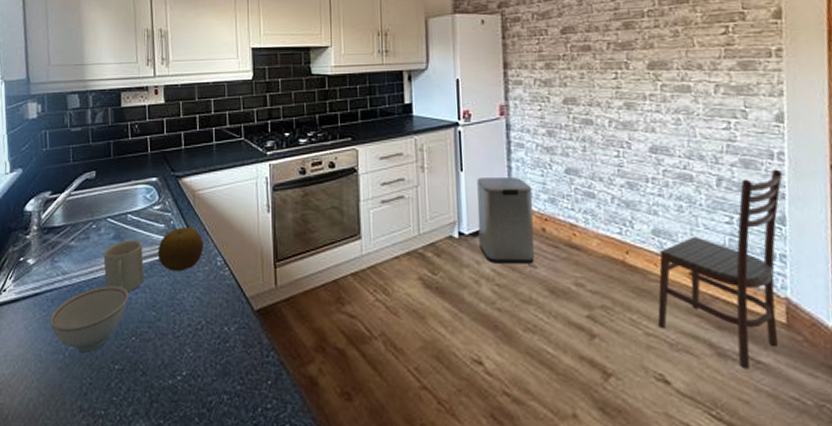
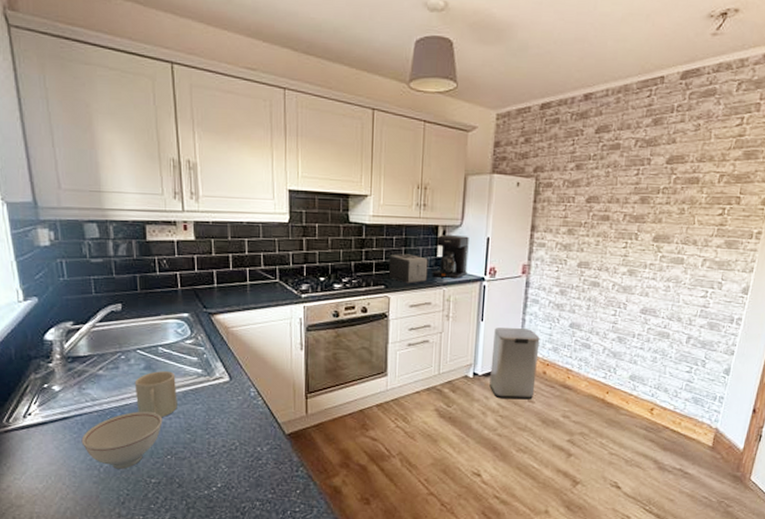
fruit: present [158,226,204,272] -> none [191,360,237,400]
toaster: none [354,103,396,134] -> present [388,254,428,284]
coffee maker: none [400,78,439,126] -> present [432,234,469,279]
dining chair: present [657,169,783,370] -> none [620,331,737,478]

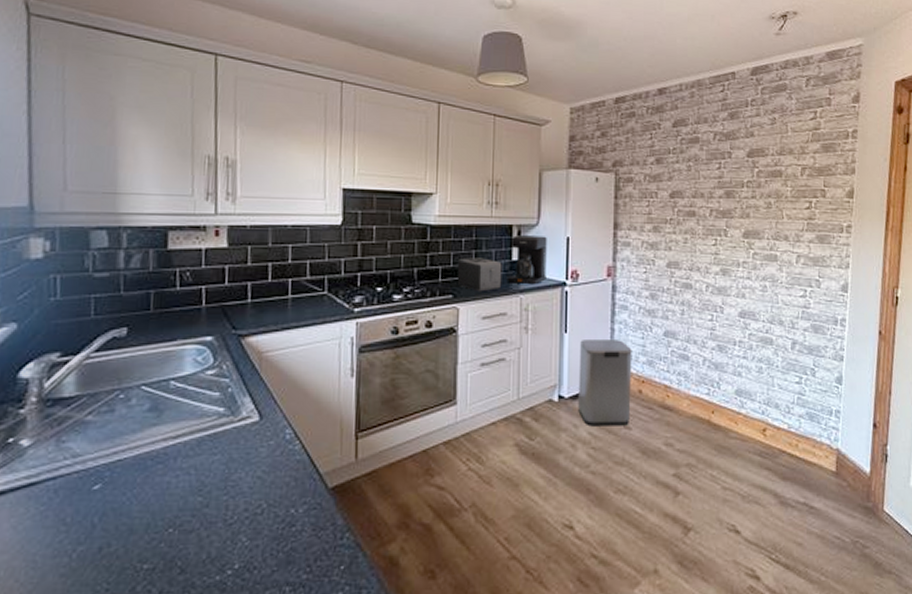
bowl: present [81,411,163,469] -> none [50,467,167,553]
mug: present [134,371,177,418] -> none [133,412,190,476]

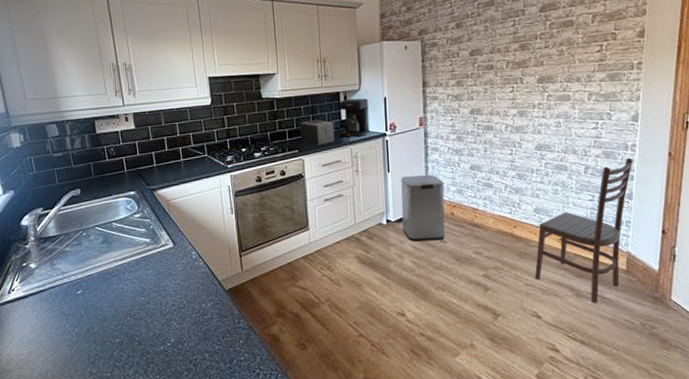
dining chair: none [733,334,843,515] -> present [534,157,633,304]

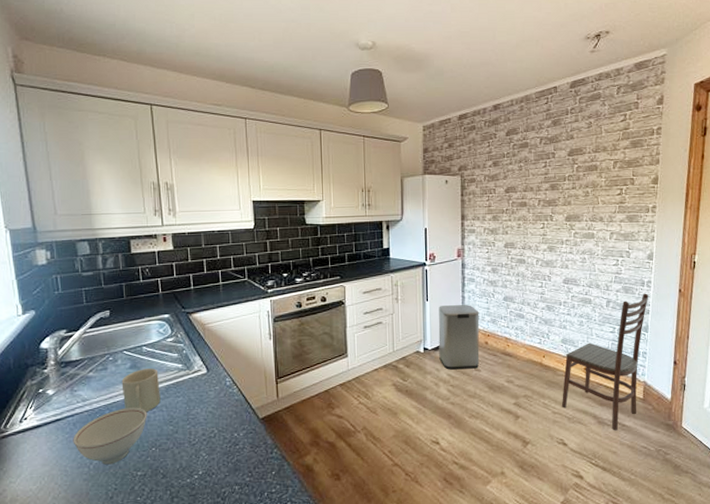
bowl: none [55,279,121,332] -> present [73,407,147,465]
mug: none [95,243,132,284] -> present [121,368,161,413]
toaster: present [299,120,335,146] -> none [342,247,377,274]
coffee maker: present [338,98,370,138] -> none [380,228,410,266]

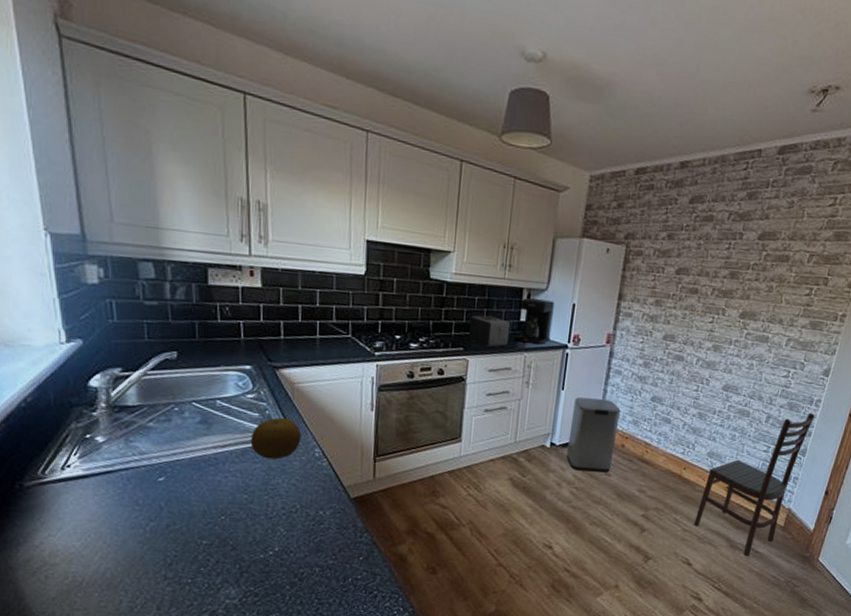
bowl: present [73,407,147,465] -> none [126,467,218,529]
mug: present [121,368,161,413] -> none [188,426,235,476]
fruit: none [172,354,214,392] -> present [250,417,302,460]
toaster: none [342,247,377,274] -> present [468,315,511,348]
coffee maker: none [380,228,410,266] -> present [513,297,555,345]

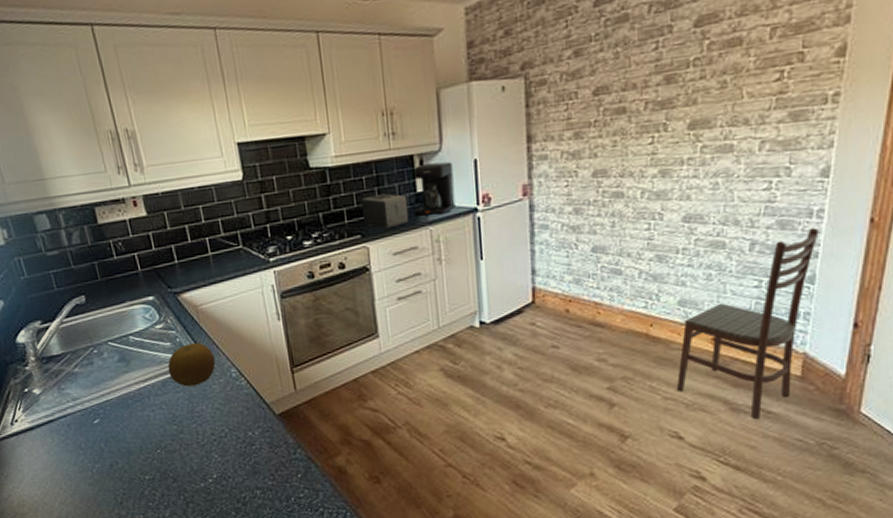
pedal bin: present [566,397,621,473] -> none [498,261,558,348]

